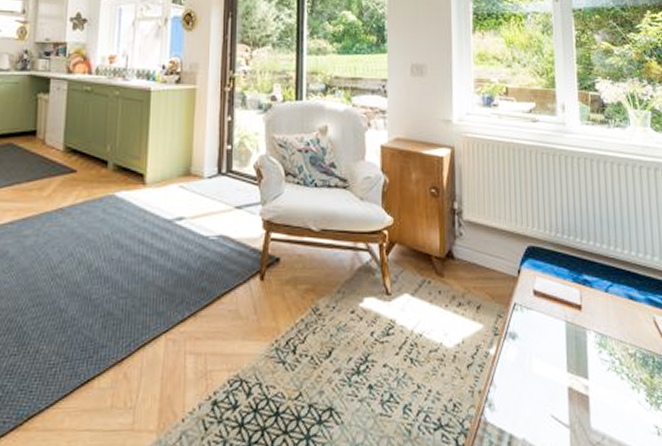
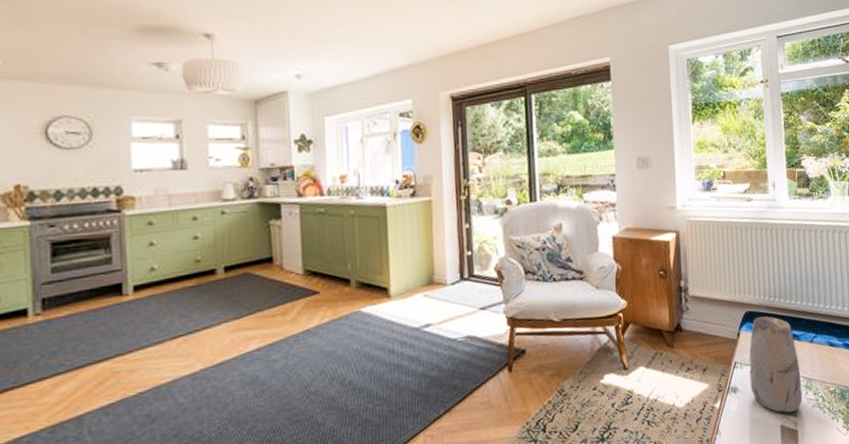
vase: none [531,254,595,374] -> present [749,316,803,413]

